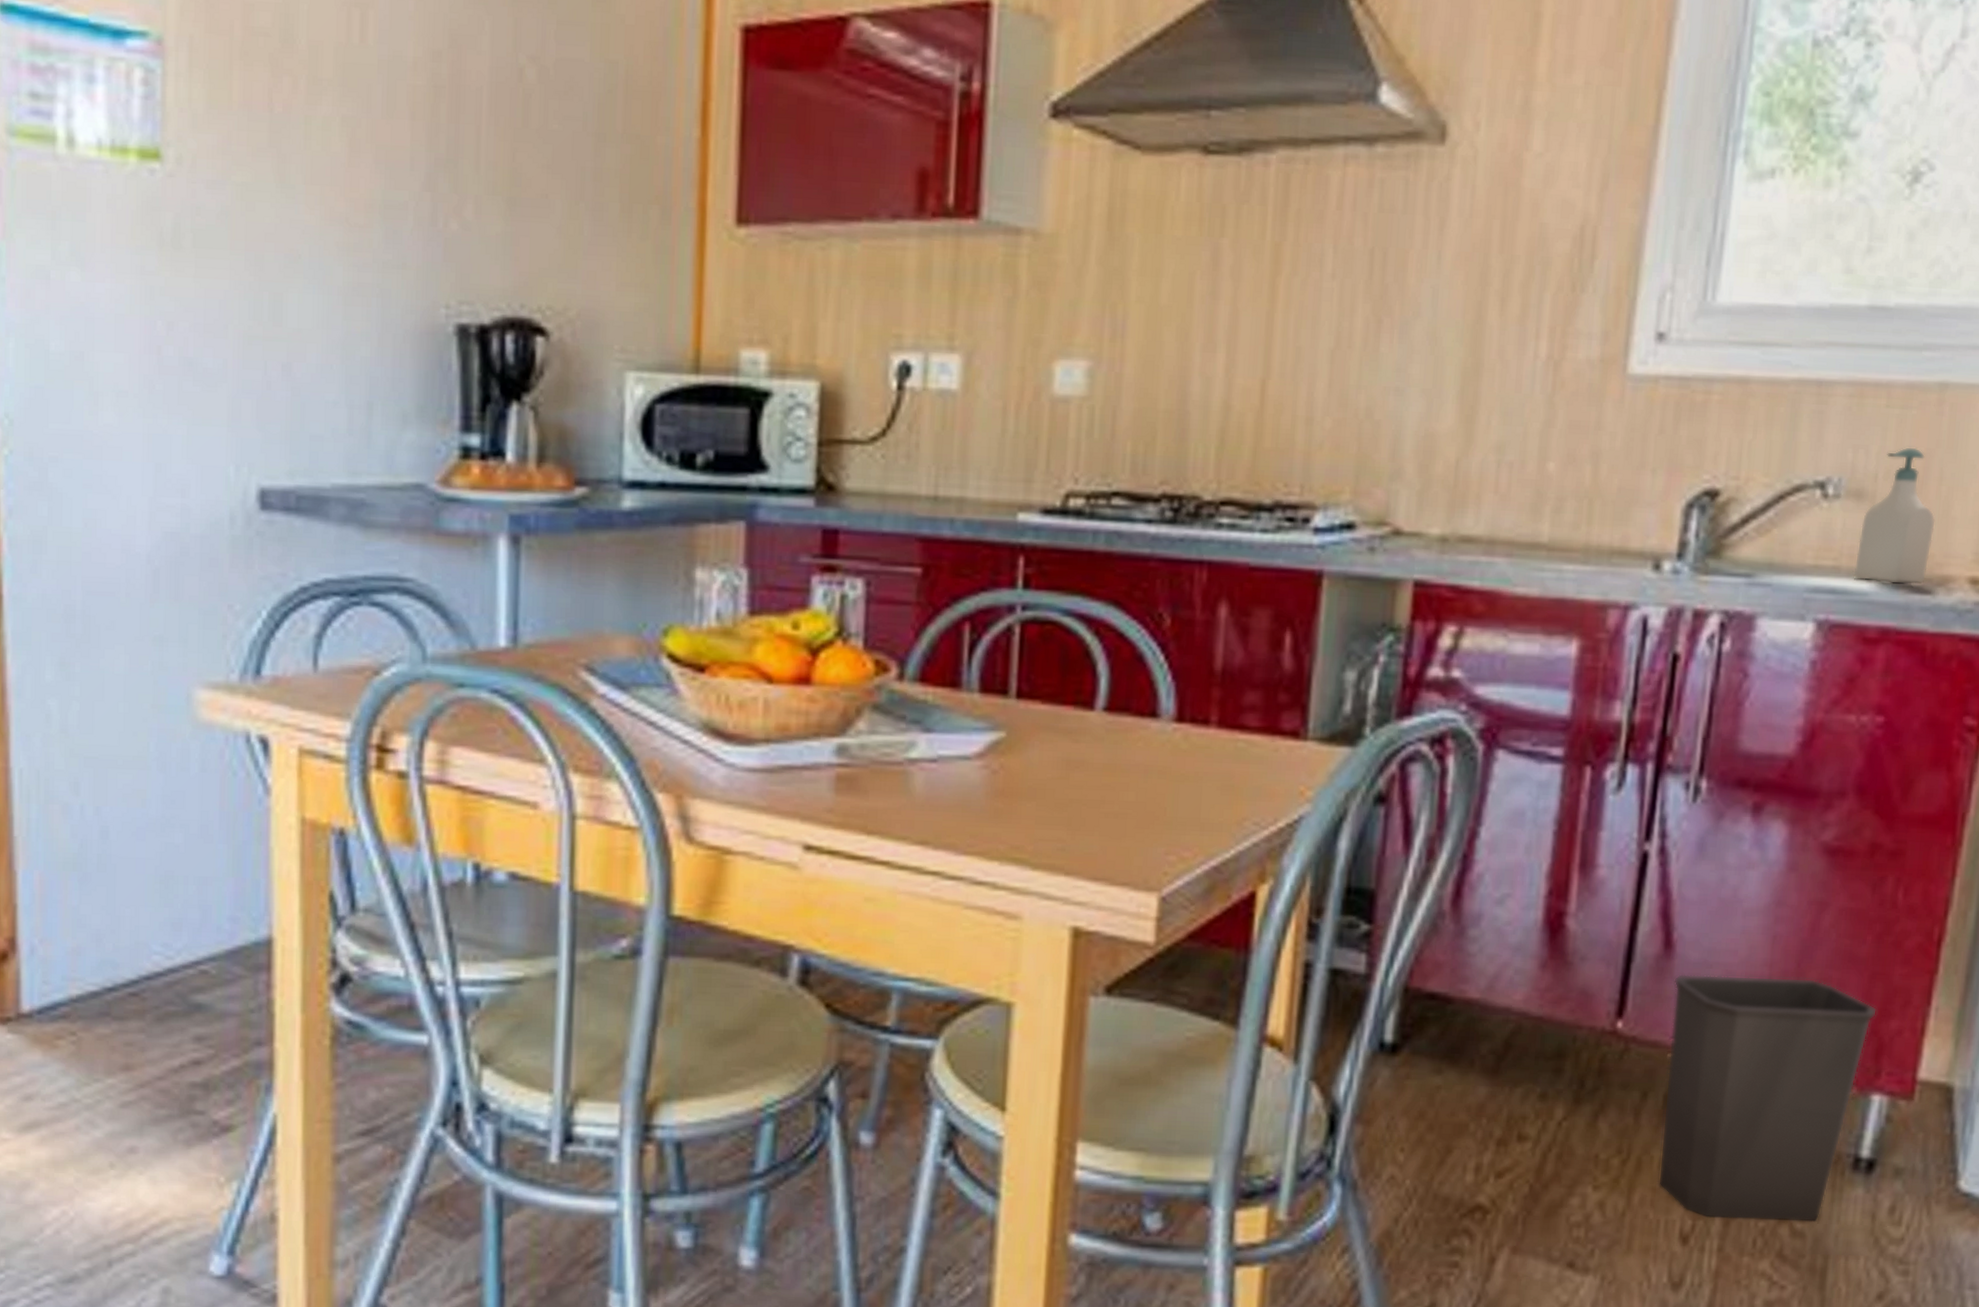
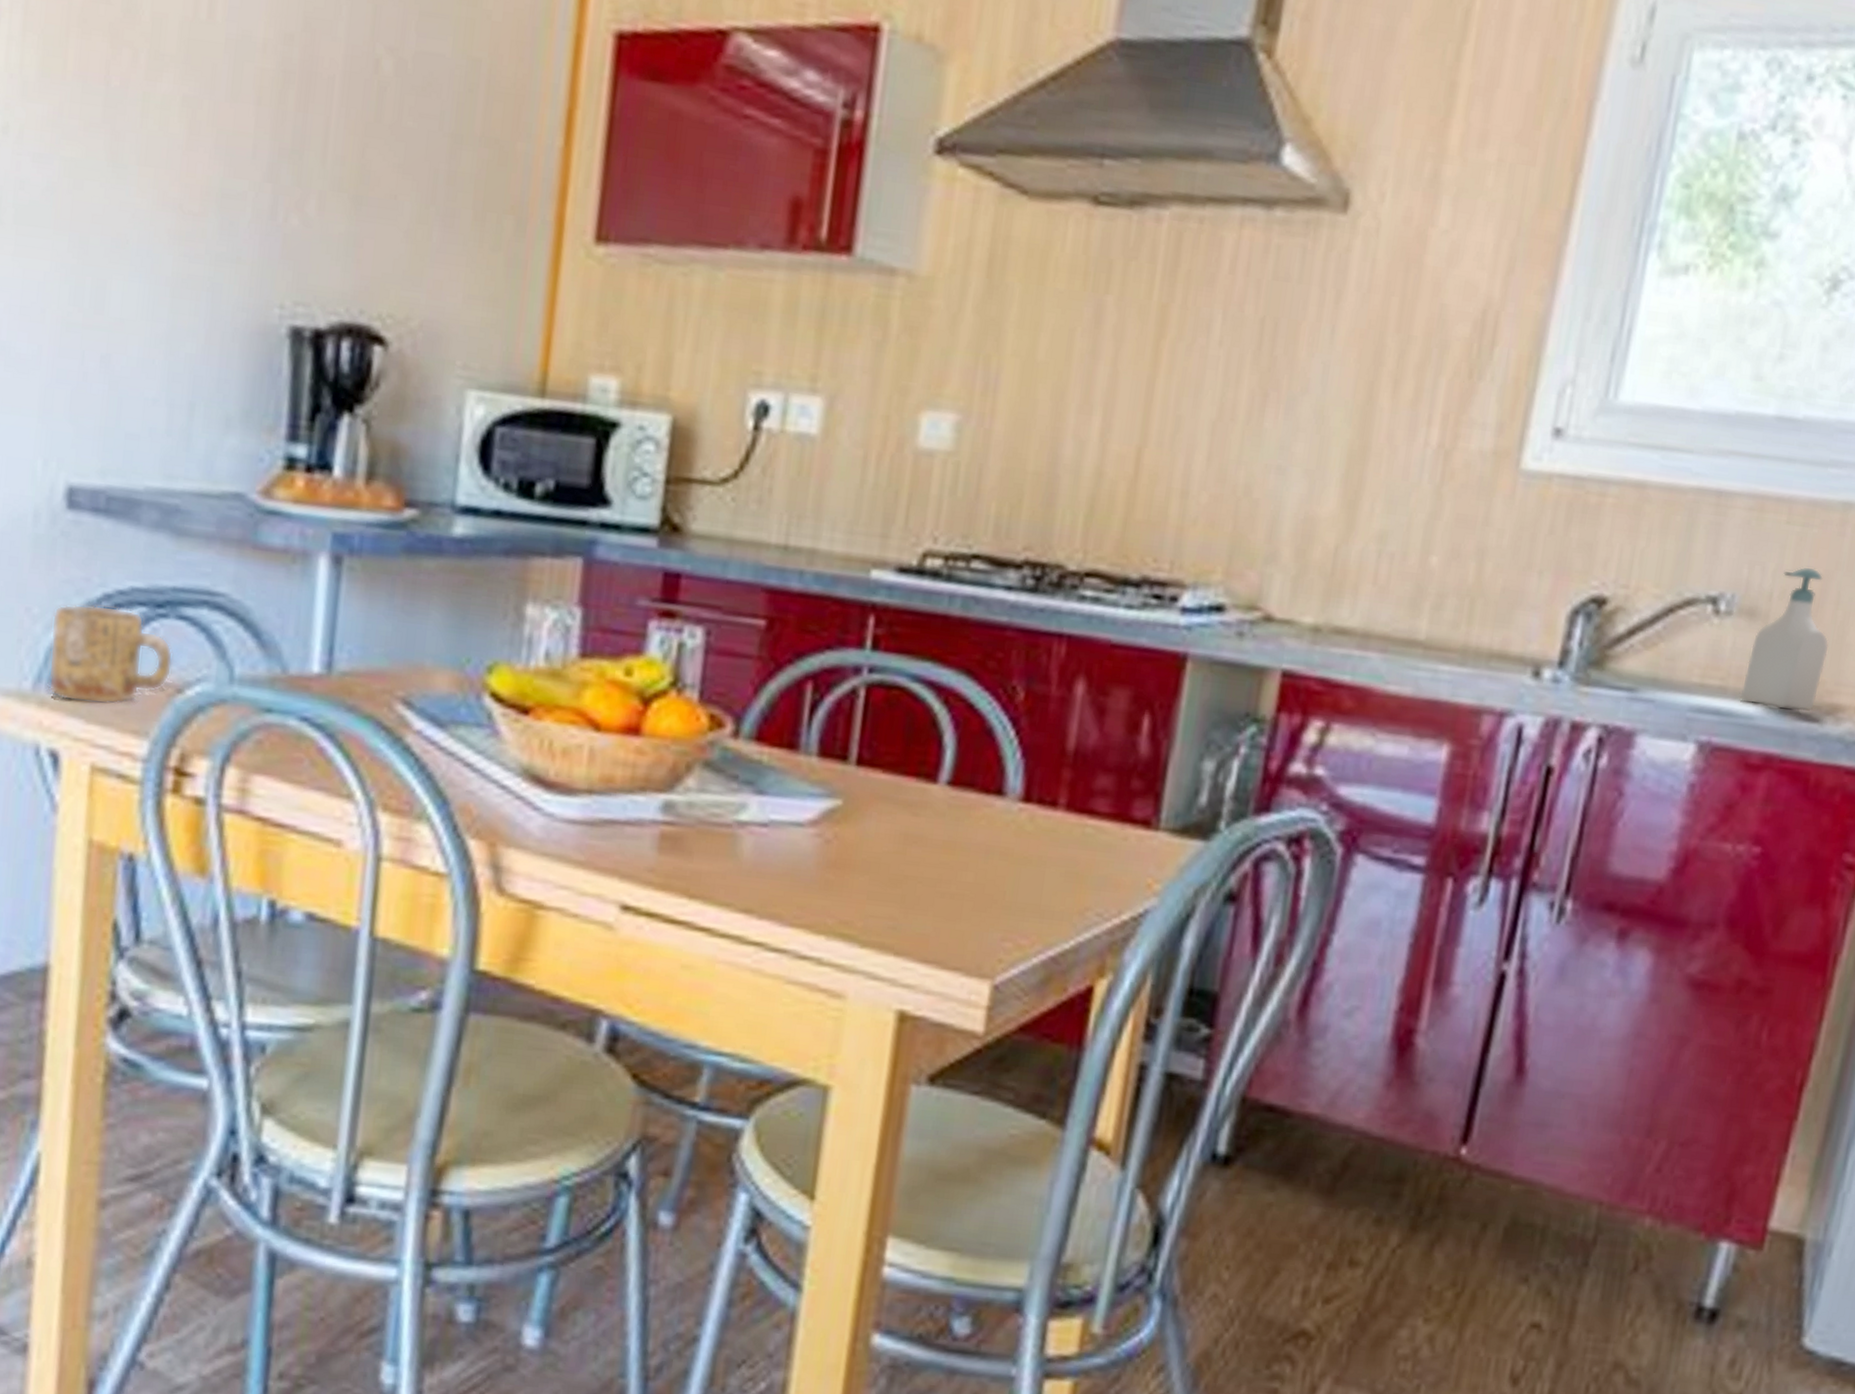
mug: none [253,598,369,690] -> present [48,604,174,705]
trash can: present [1658,974,1878,1222] -> none [1491,1103,1732,1371]

